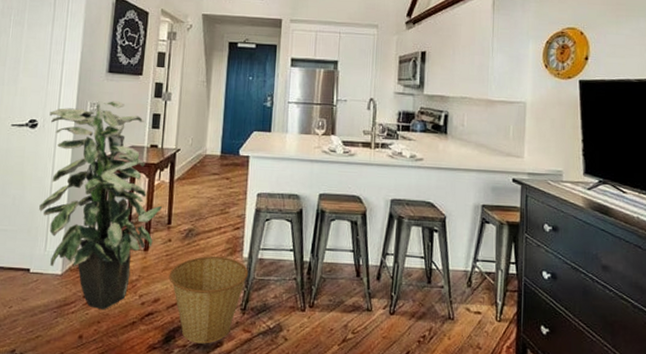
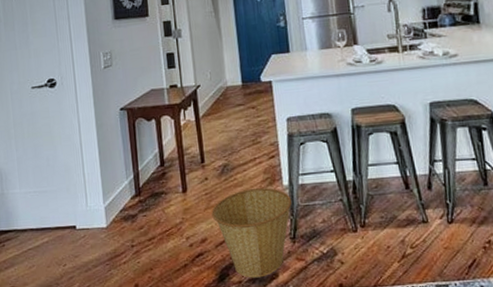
indoor plant: present [39,101,163,309] -> none [65,46,193,256]

